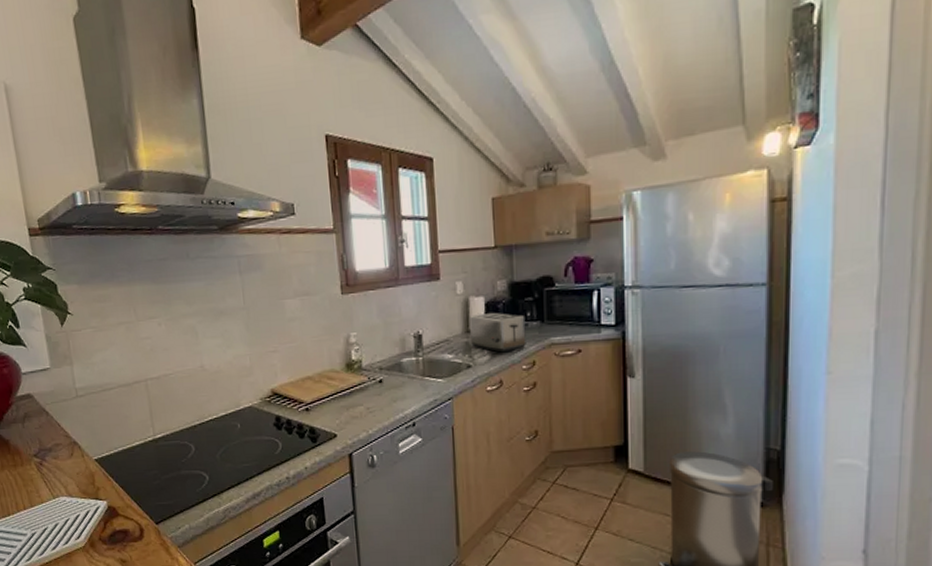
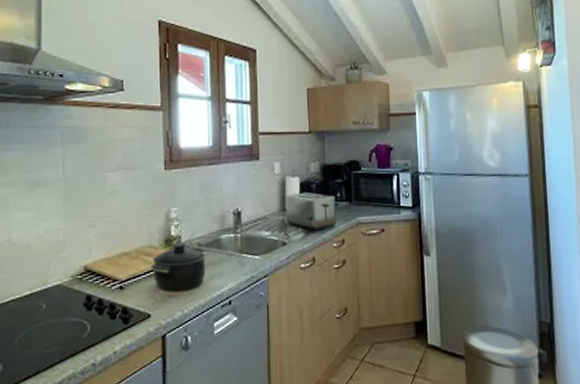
saucepan: none [333,366,389,415] -> present [150,243,206,293]

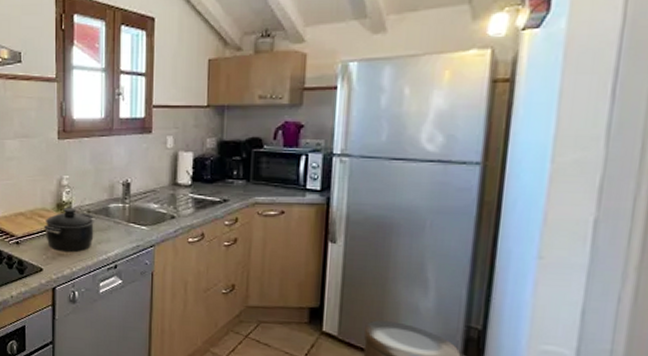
toaster: present [285,192,337,231] -> none [175,167,232,207]

